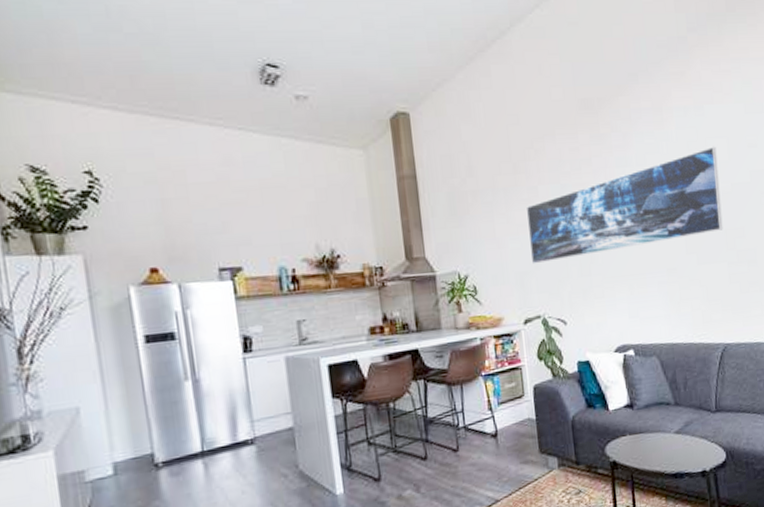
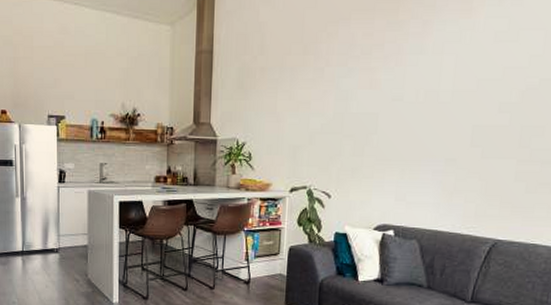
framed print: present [525,146,723,264] -> none [306,38,530,140]

